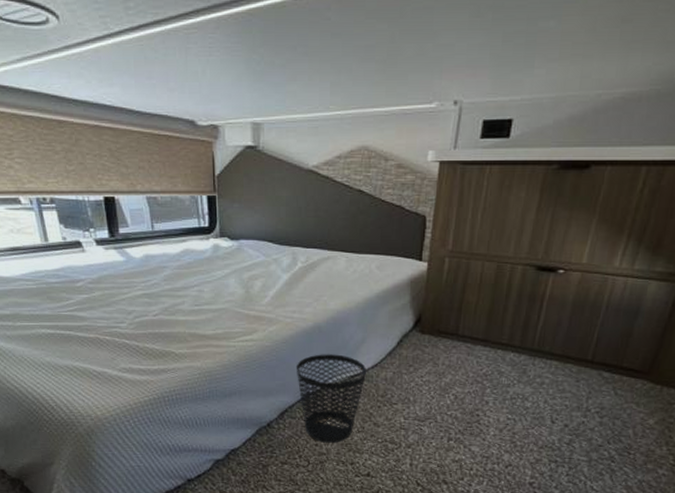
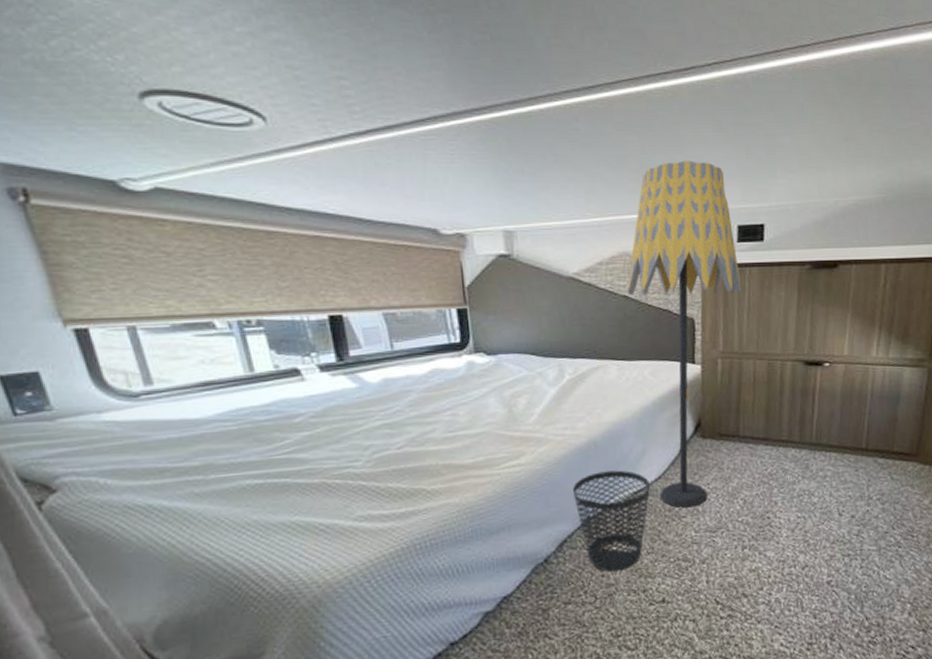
floor lamp: none [362,50,480,396] -> present [627,160,742,508]

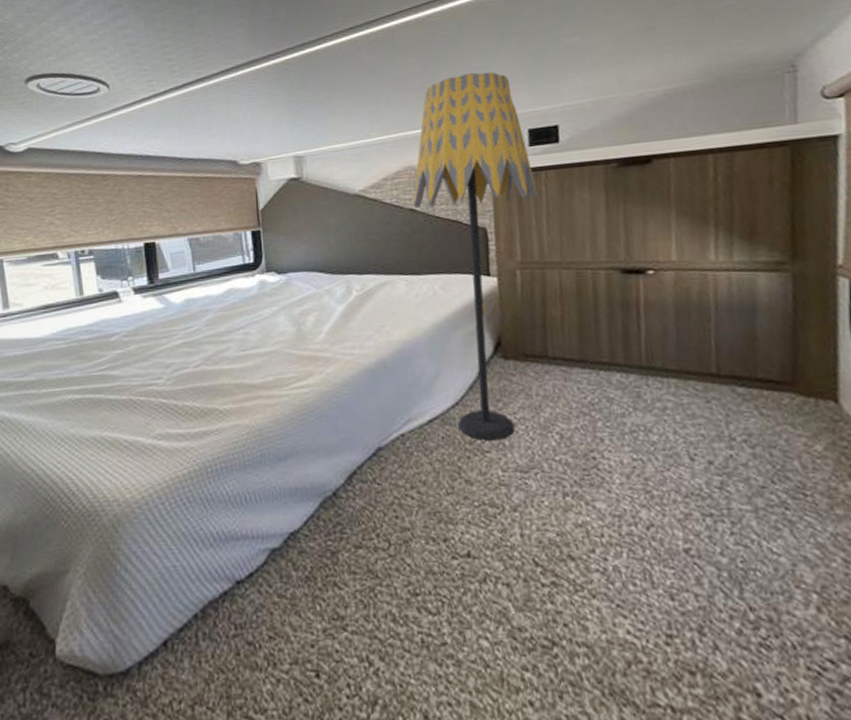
wastebasket: present [572,470,651,572] -> none [361,394,447,513]

